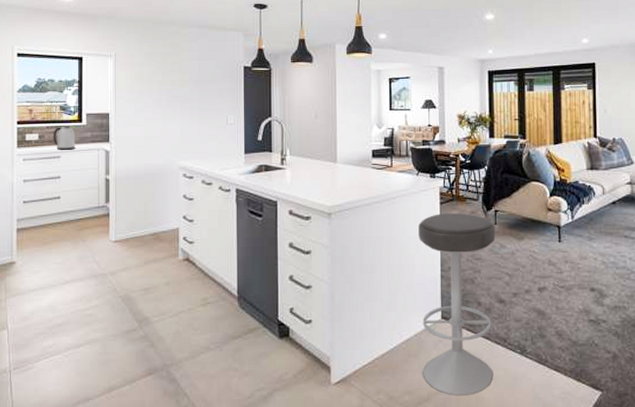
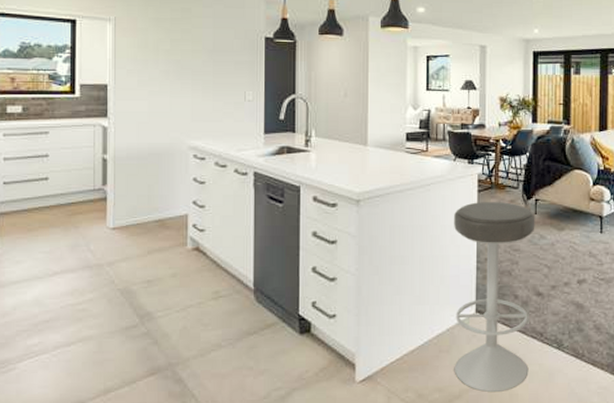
kettle: present [53,126,76,150] -> none [40,97,68,125]

